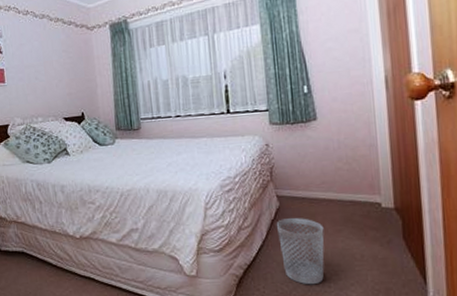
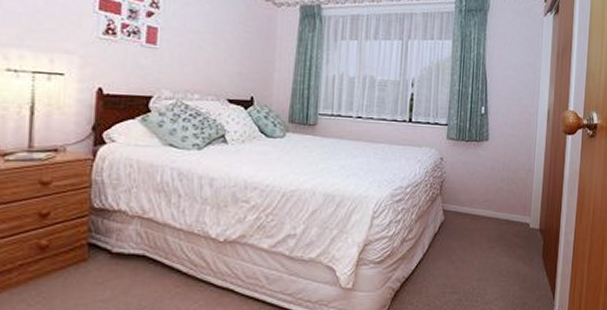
wastebasket: present [276,217,324,285] -> none [438,232,480,299]

